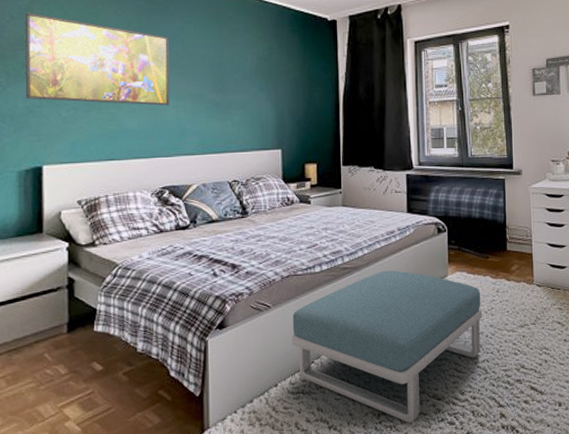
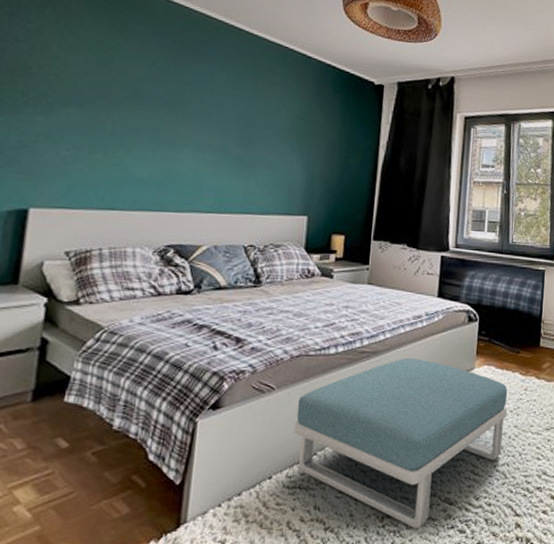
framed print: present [25,12,170,106] -> none [19,36,196,156]

